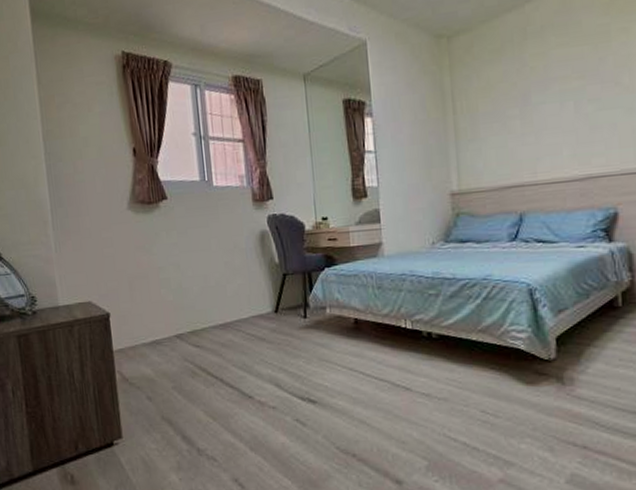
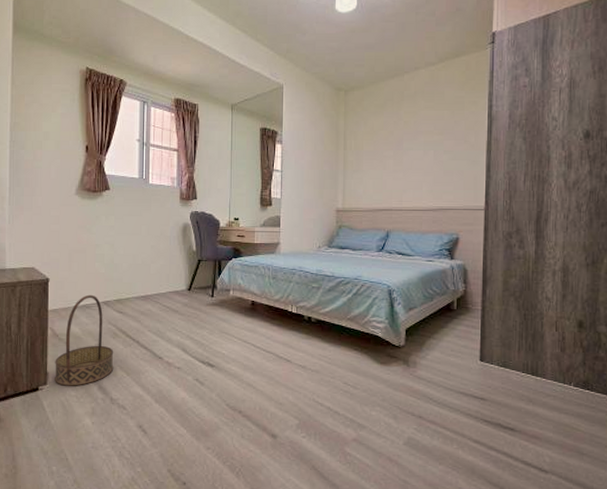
basket: none [128,328,197,438] -> present [55,294,114,386]

